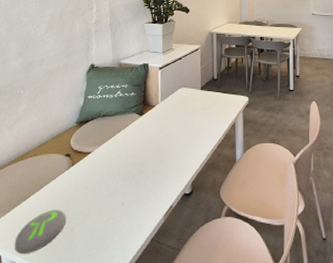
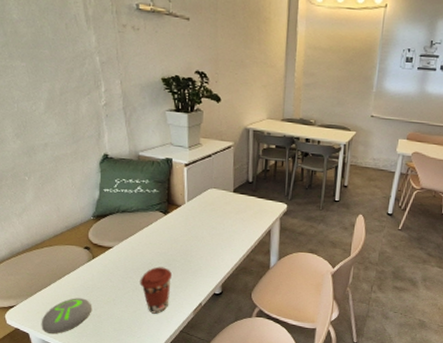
coffee cup: none [114,169,146,221] -> present [140,266,173,314]

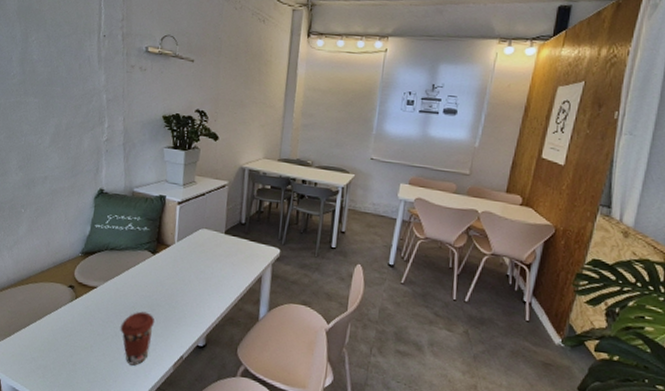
coaster: present [41,298,91,334] -> none [13,341,68,382]

